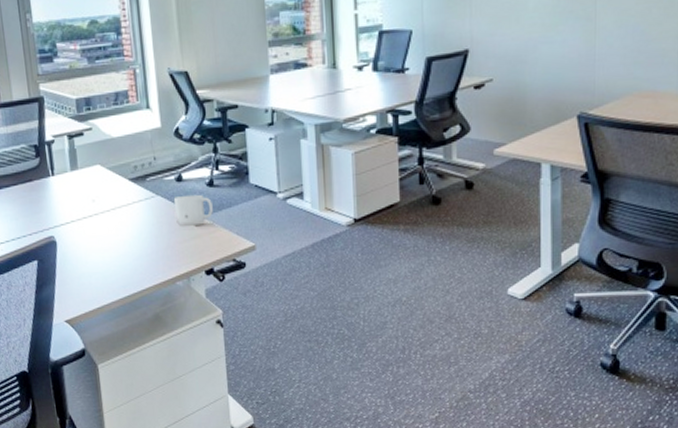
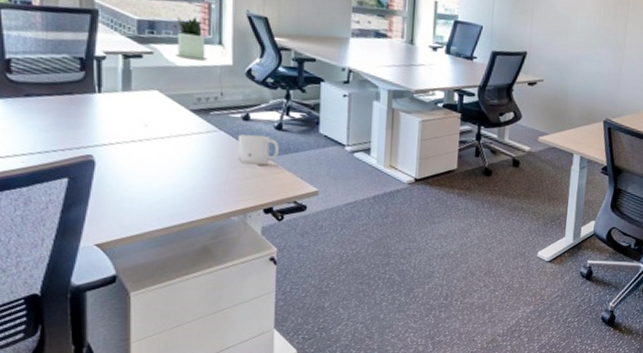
planter: none [107,85,138,129] -> present [176,16,207,61]

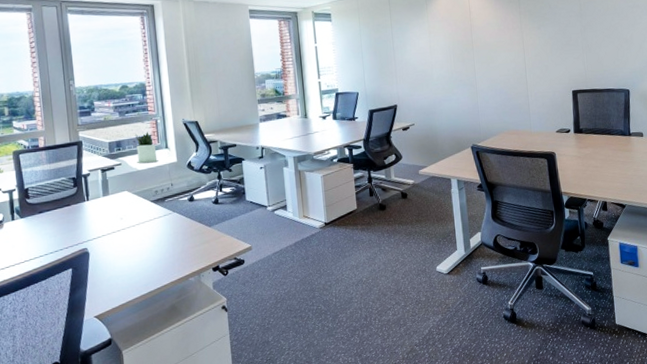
mug: present [237,134,279,166] -> none [186,210,218,236]

